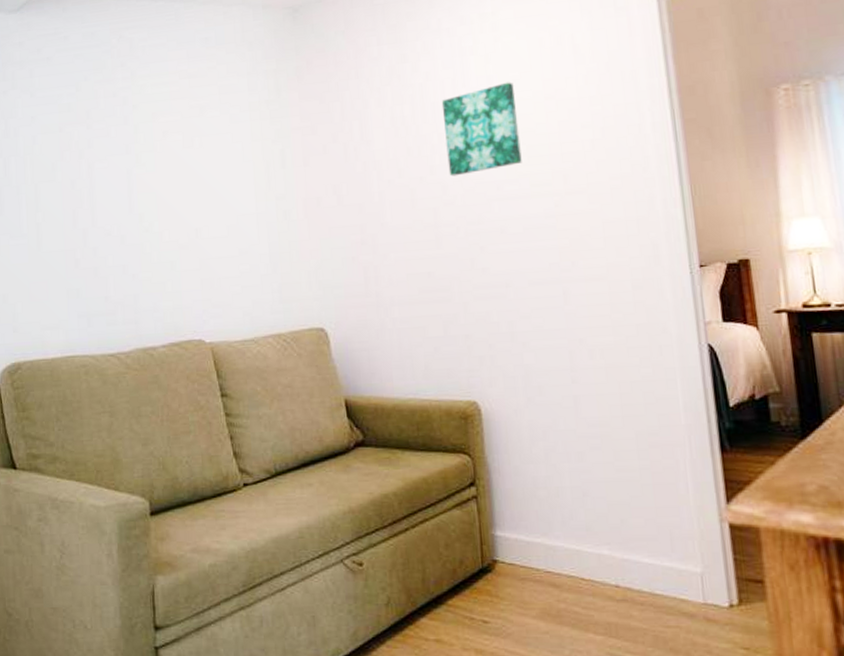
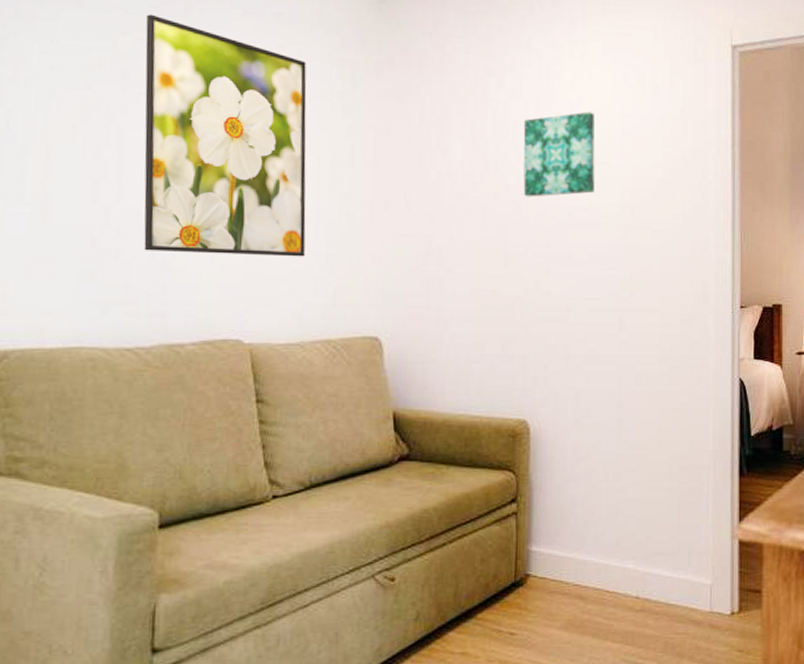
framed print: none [101,58,250,266] -> present [144,14,307,257]

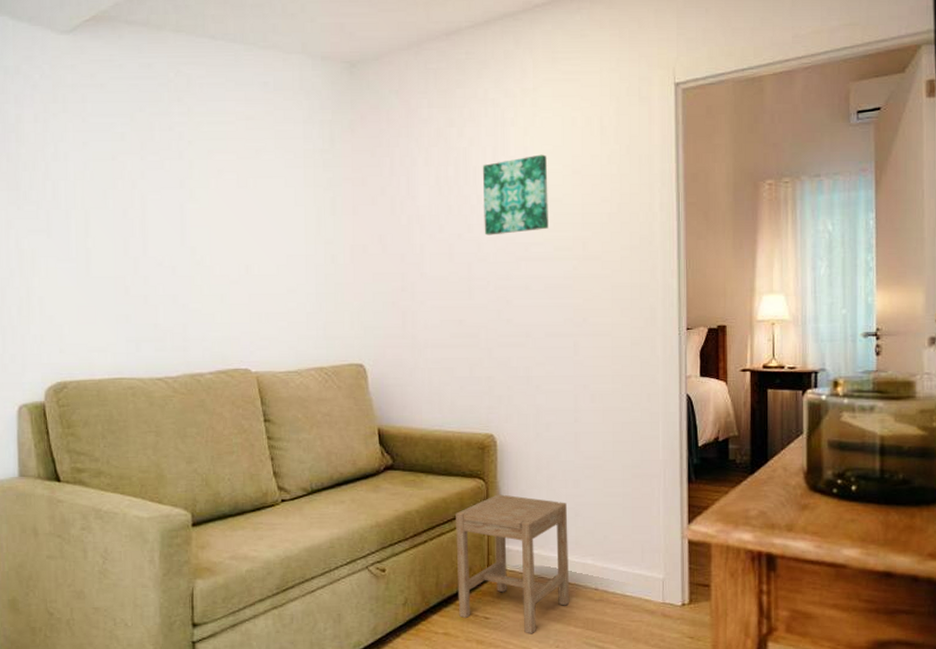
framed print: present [144,14,307,257] -> none [157,91,298,297]
stool: none [479,489,608,652] -> present [456,494,570,634]

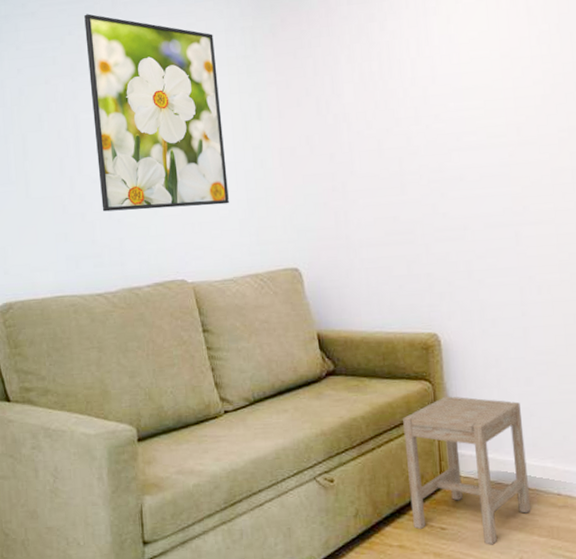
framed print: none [157,91,298,297] -> present [84,14,229,212]
wall art: present [482,154,549,236] -> none [406,41,480,128]

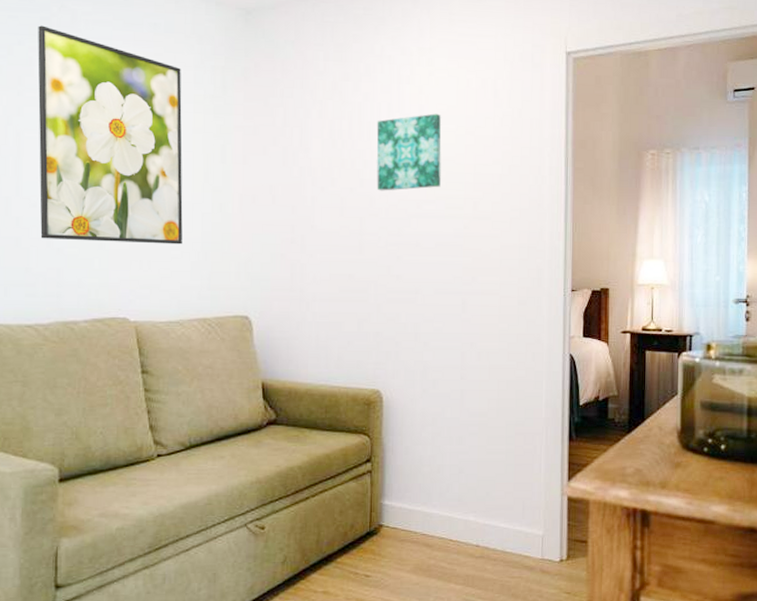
stool: present [403,396,531,545] -> none [338,451,451,592]
wall art: none [406,41,480,128] -> present [376,113,442,191]

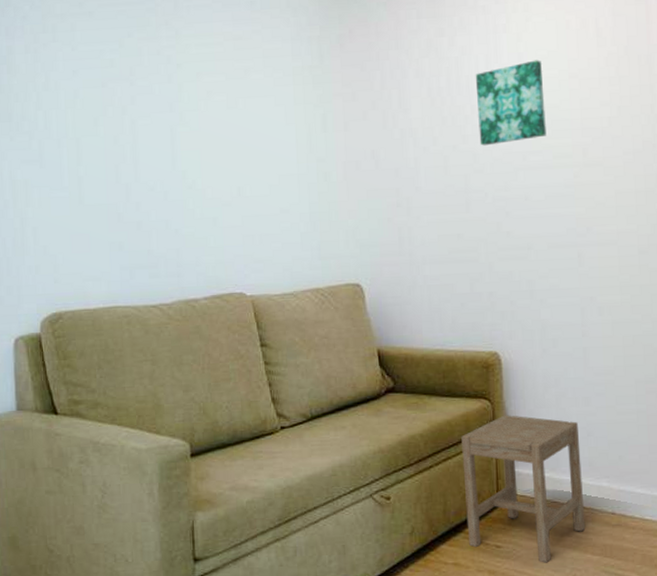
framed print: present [37,25,183,245] -> none [145,16,291,221]
stool: none [338,451,451,592] -> present [461,415,586,563]

